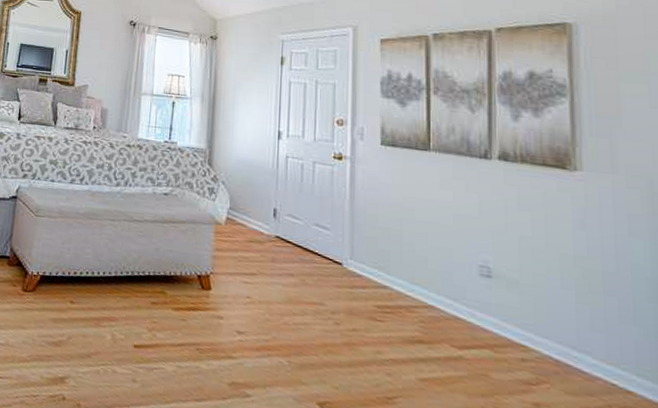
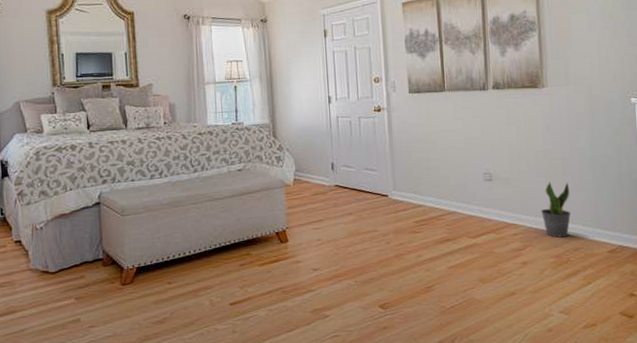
potted plant: none [566,298,617,385] -> present [541,181,571,238]

